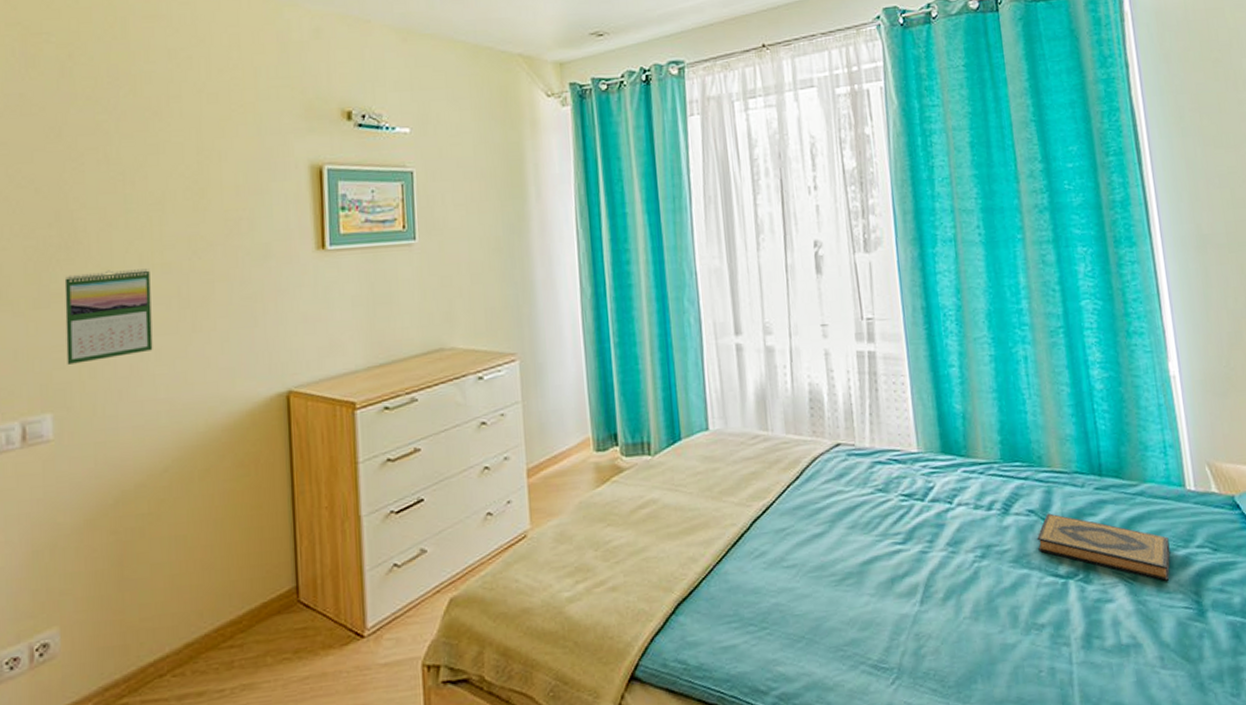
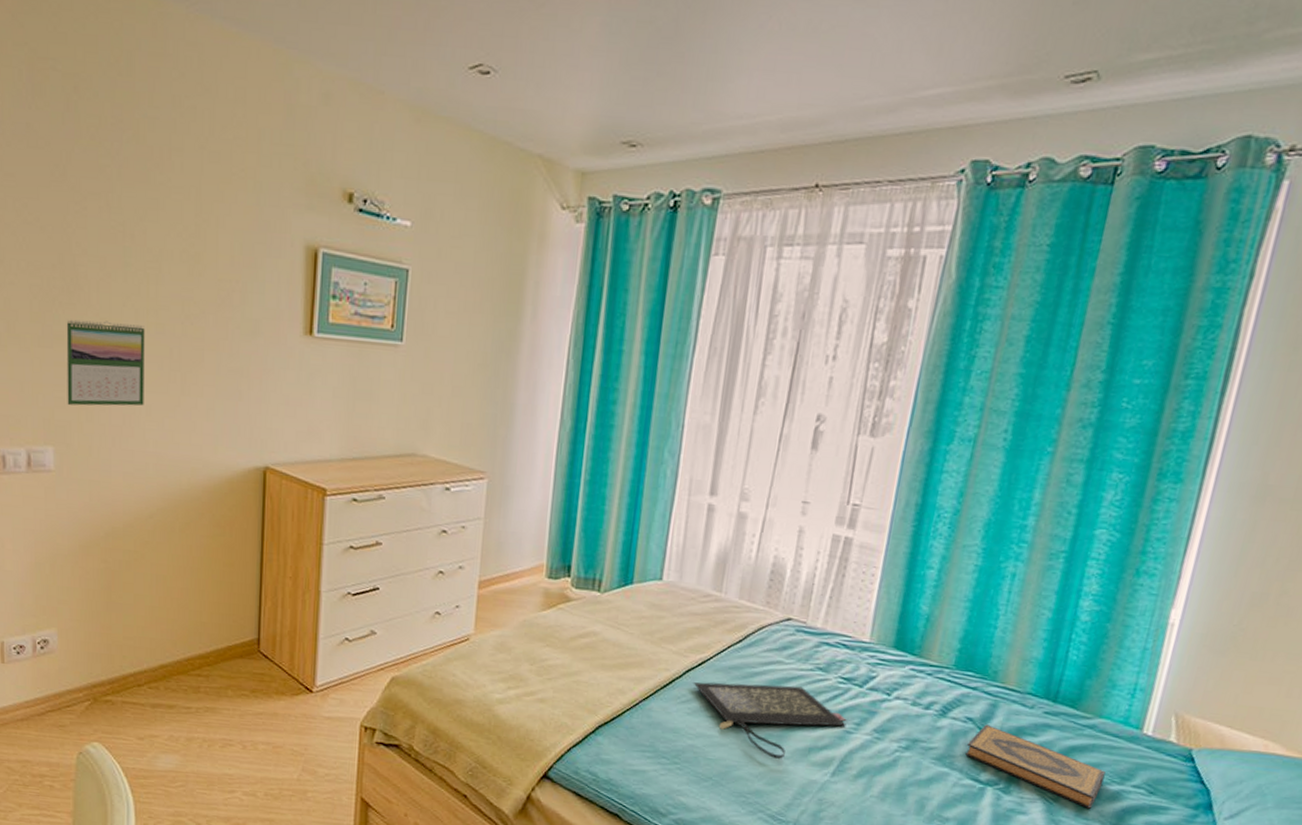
clutch bag: none [762,513,920,599] -> present [693,682,847,759]

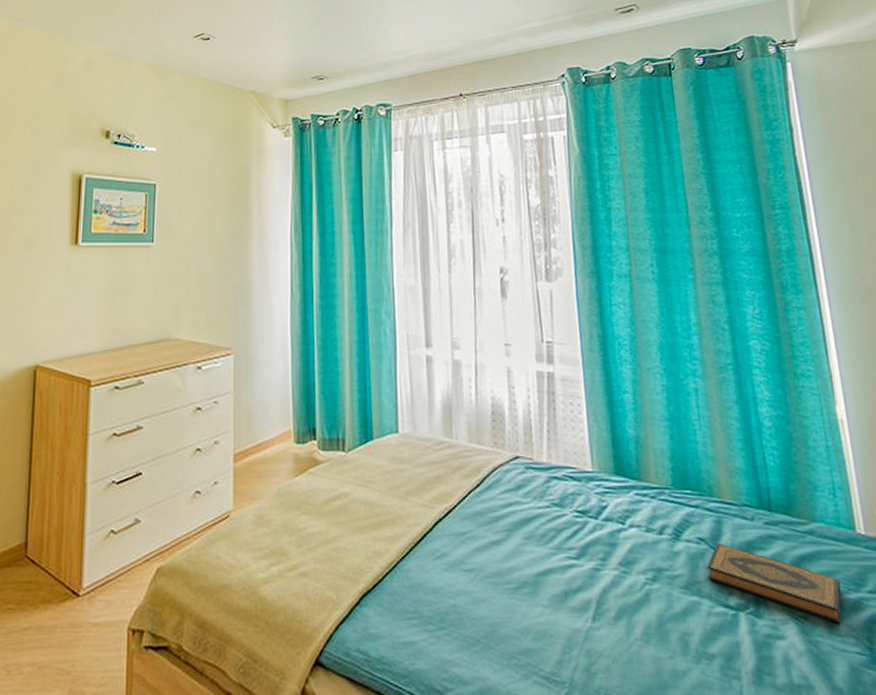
clutch bag: present [693,682,847,759] -> none [443,526,593,609]

